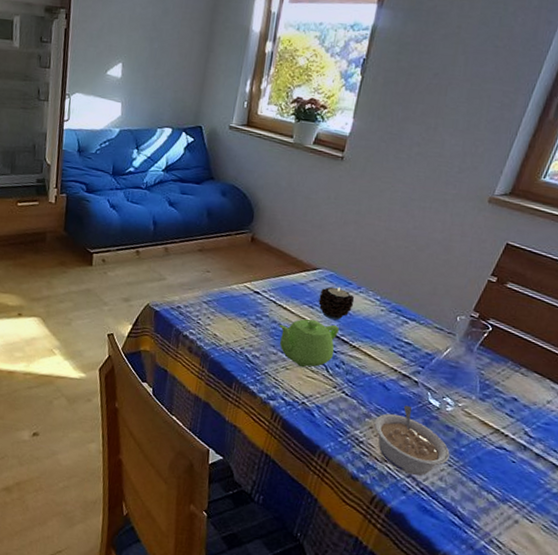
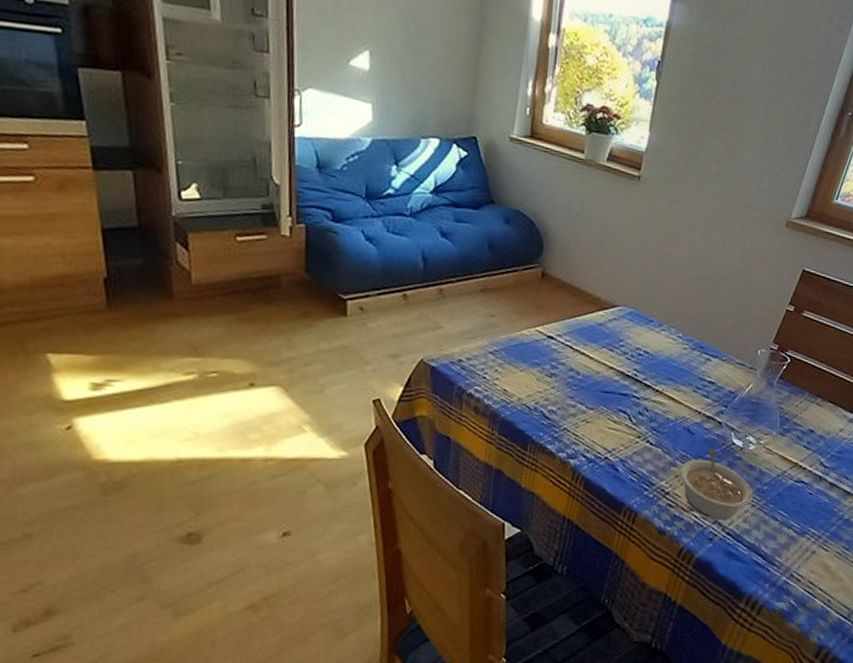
teapot: present [279,319,339,368] -> none [576,363,641,419]
candle: present [318,286,355,320] -> none [619,325,657,362]

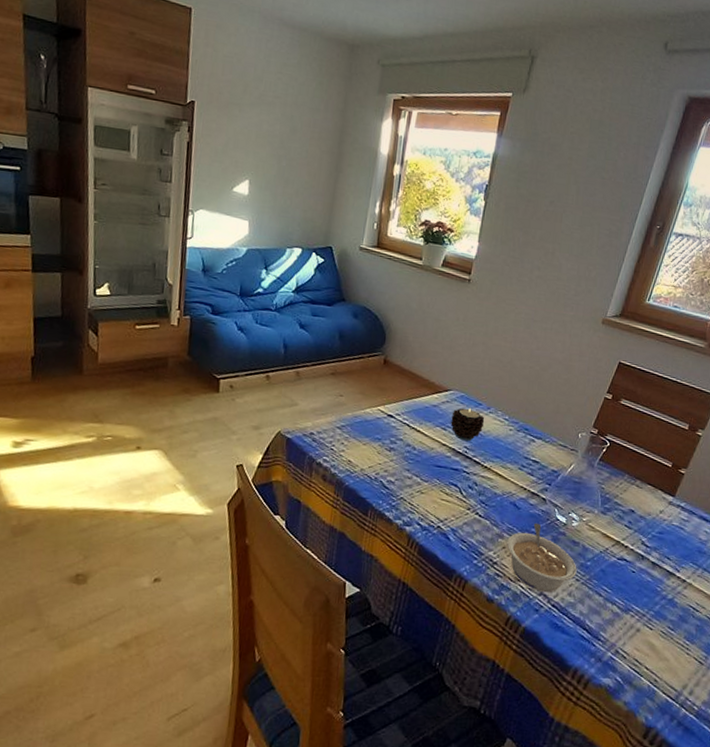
candle: none [619,325,657,362] -> present [451,407,485,441]

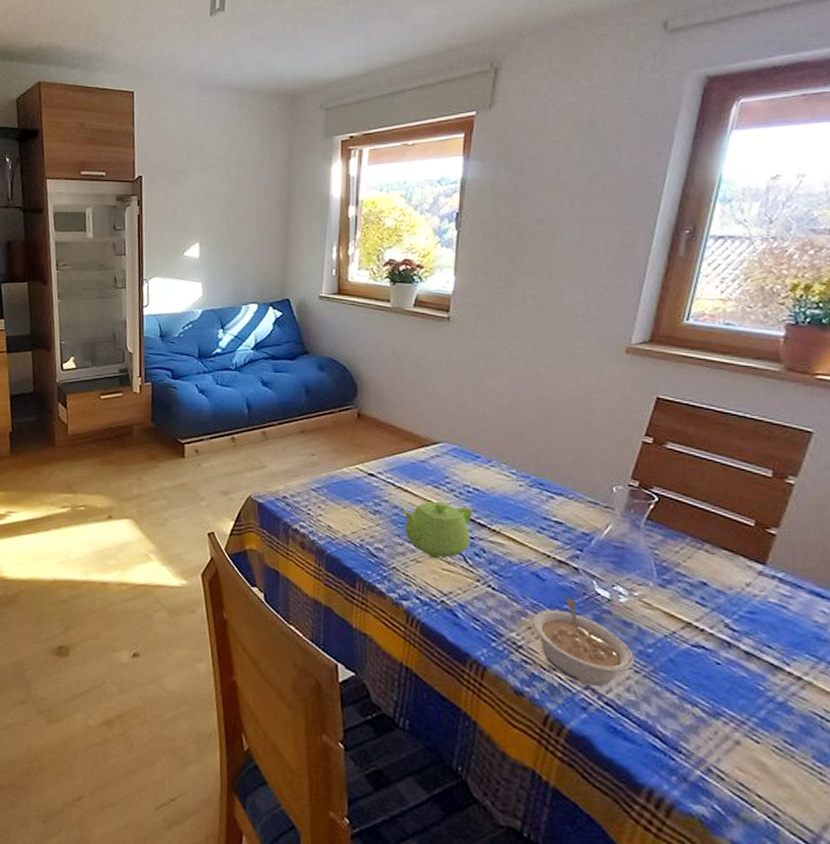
teapot: none [413,441,471,491] -> present [401,501,473,559]
candle: present [451,407,485,441] -> none [444,461,486,500]

